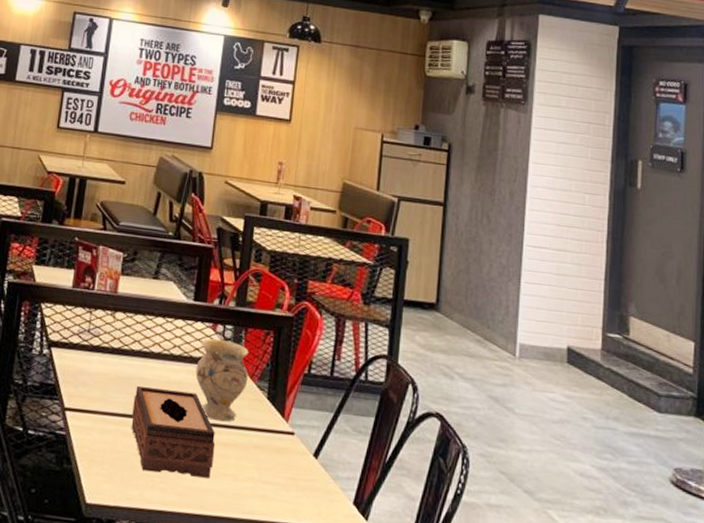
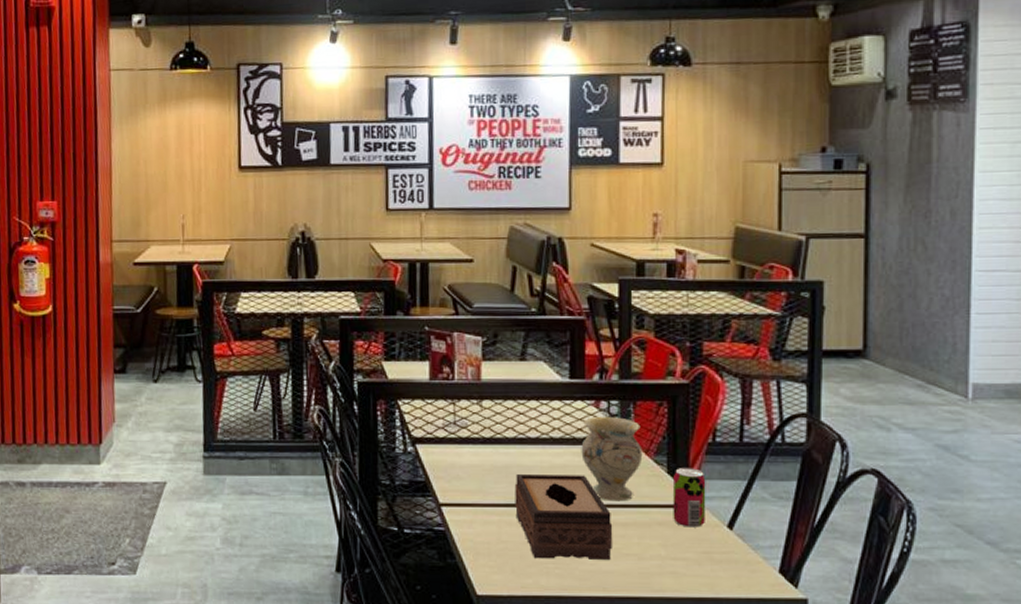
beverage can: none [268,395,299,454] -> present [672,468,706,527]

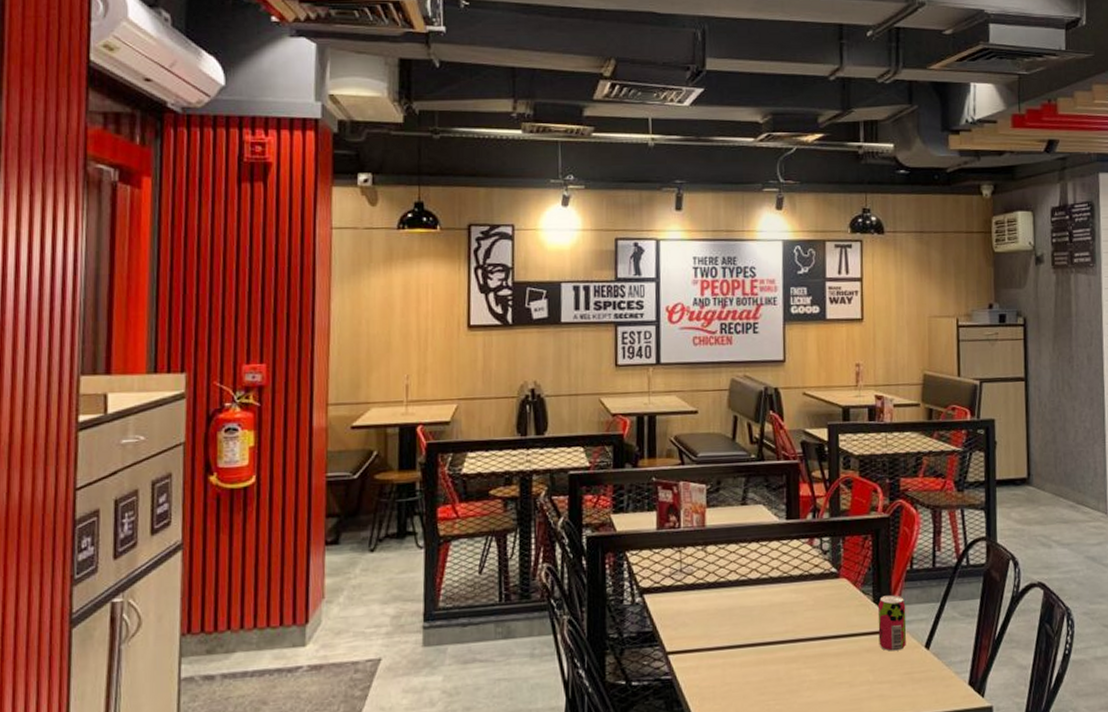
tissue box: present [514,473,613,560] -> none [737,610,827,697]
vase: present [581,417,643,502] -> none [797,553,852,634]

